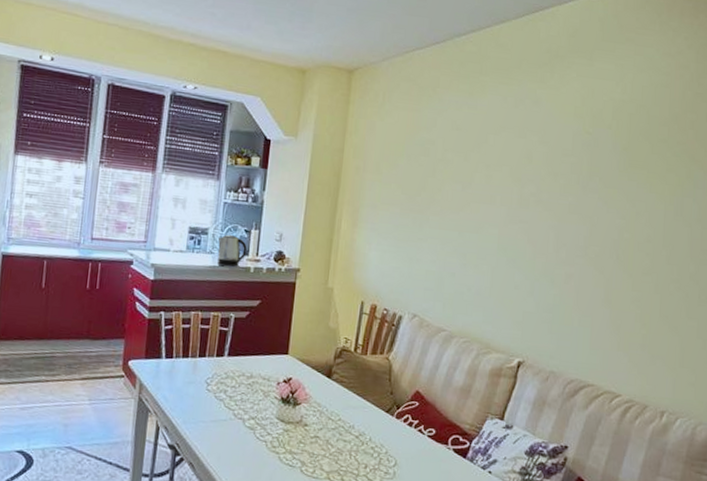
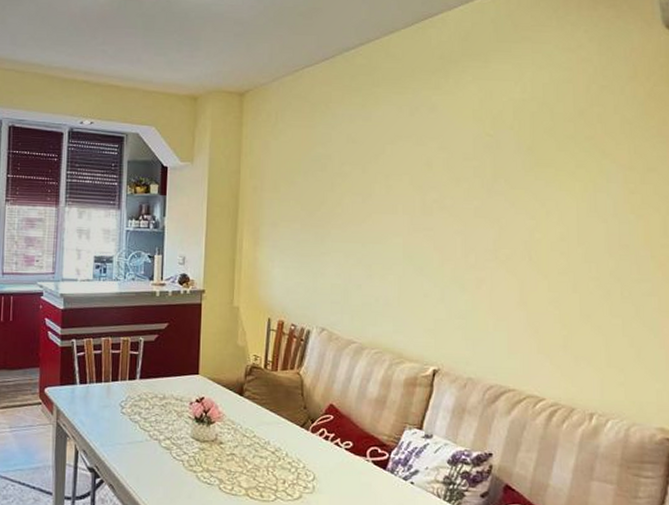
kettle: present [217,234,247,268] -> none [123,261,151,293]

